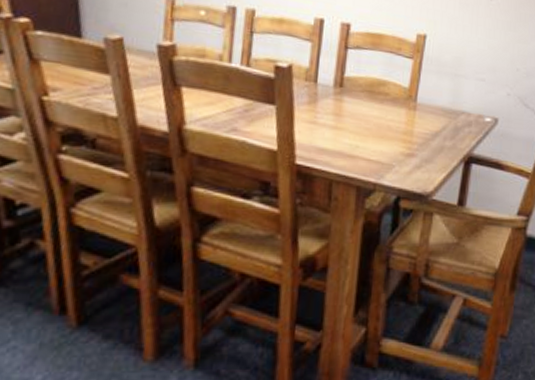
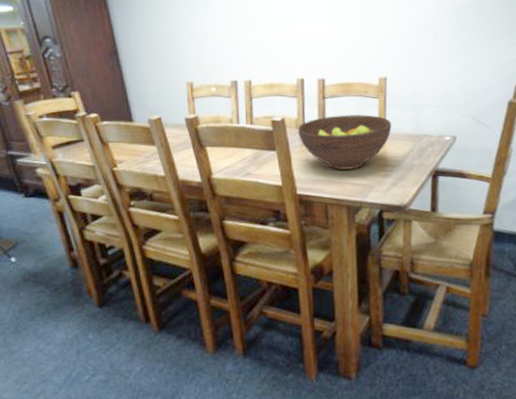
fruit bowl: none [307,71,425,142] -> present [298,114,392,170]

